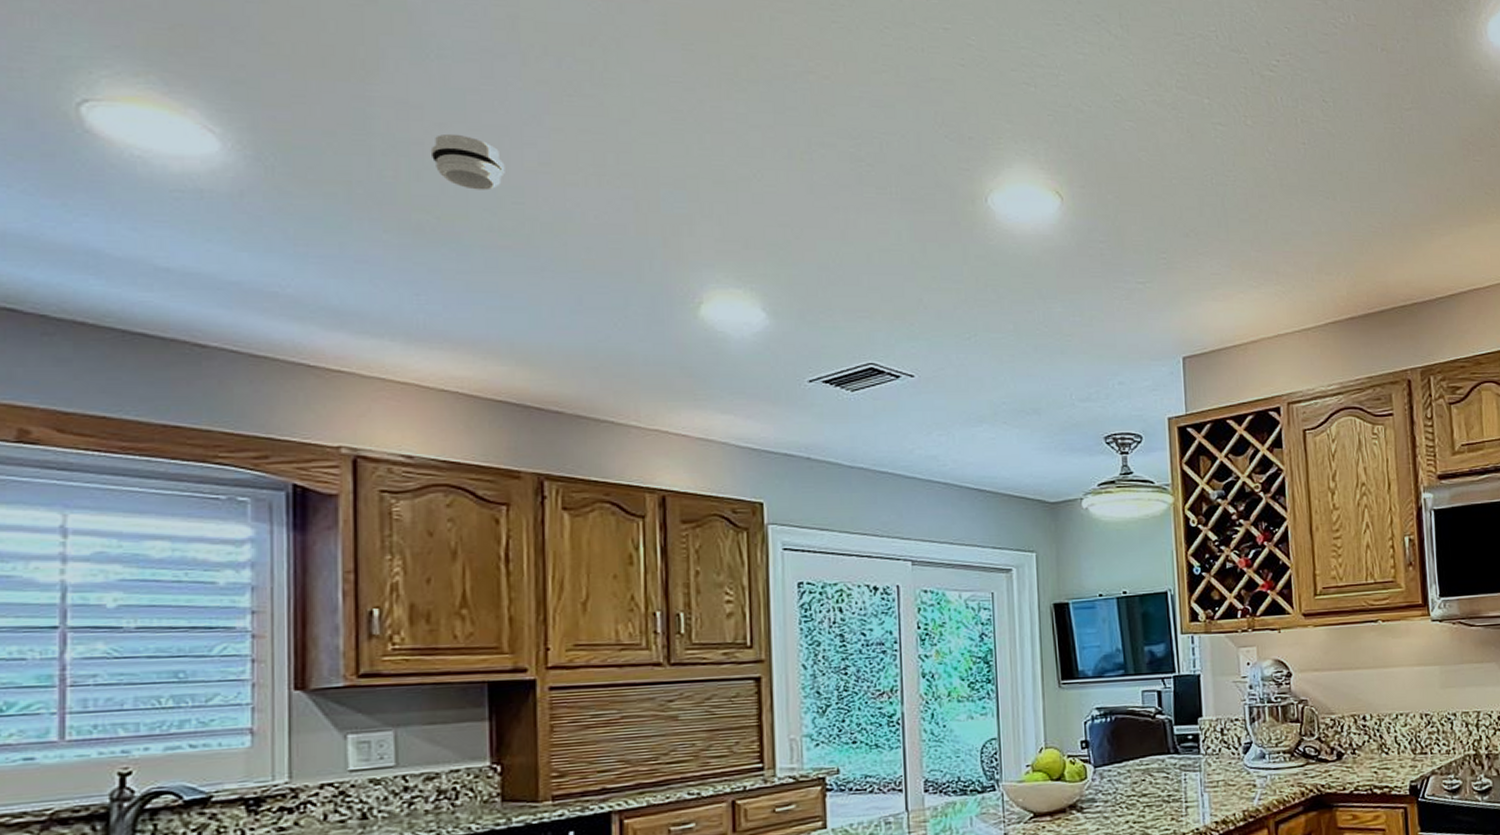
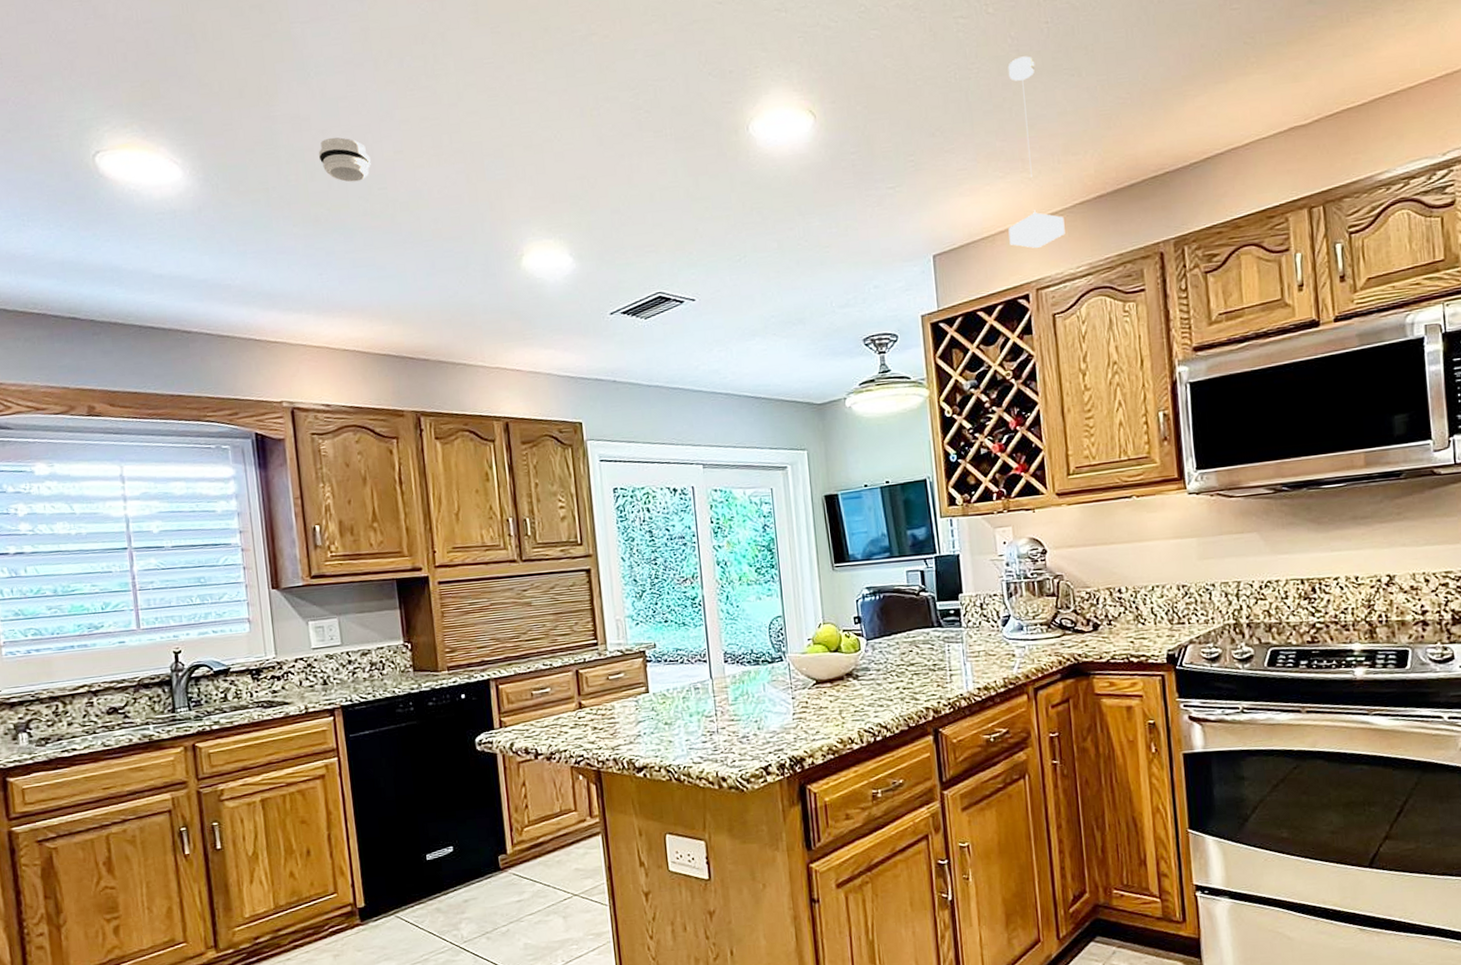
pendant lamp: none [1261,172,1317,363] -> present [1007,56,1065,249]

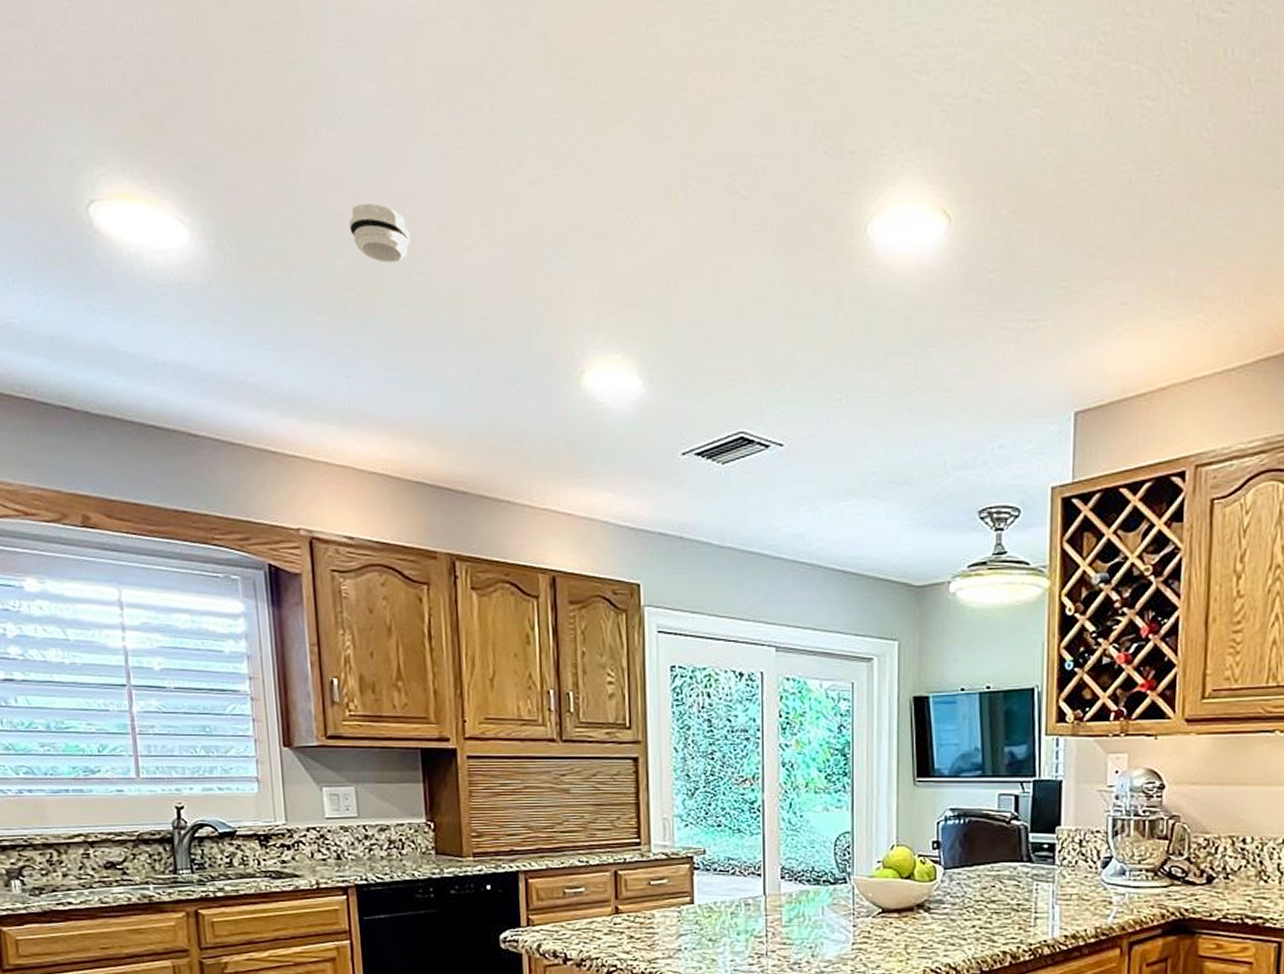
pendant lamp: present [1007,56,1065,249] -> none [1170,157,1242,414]

